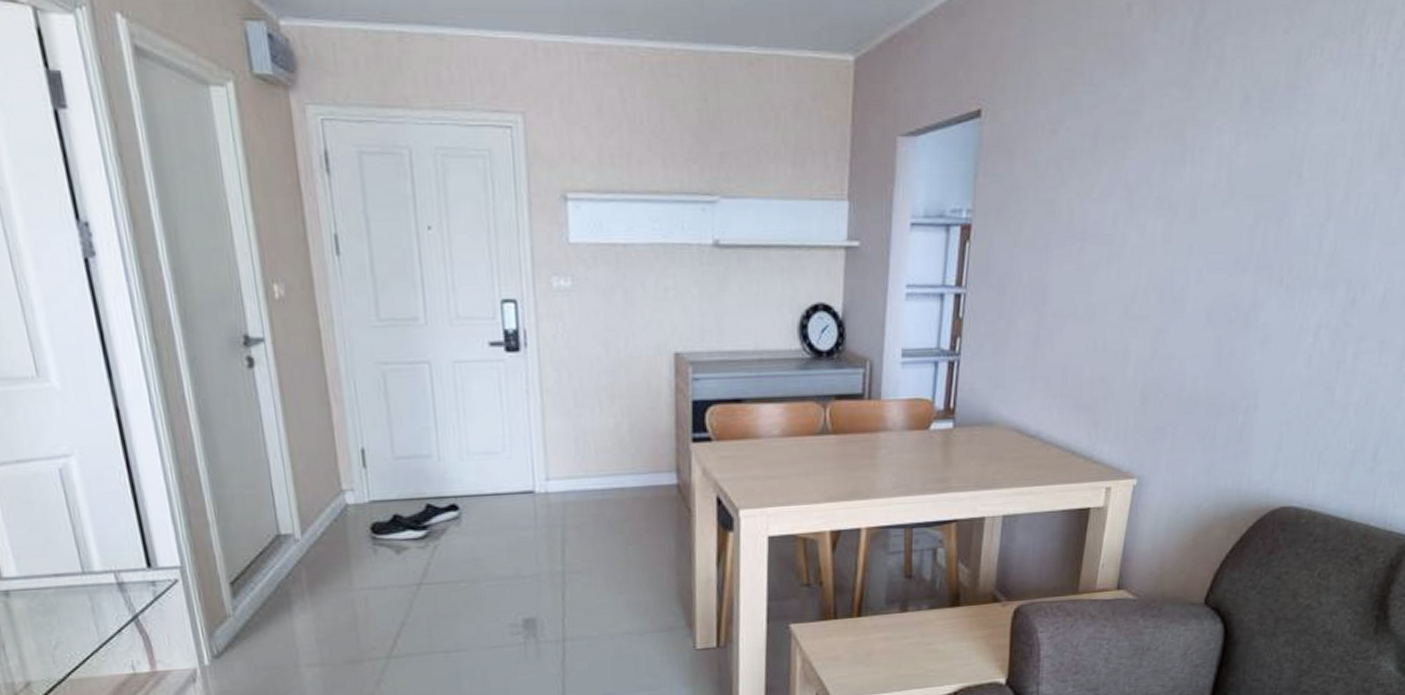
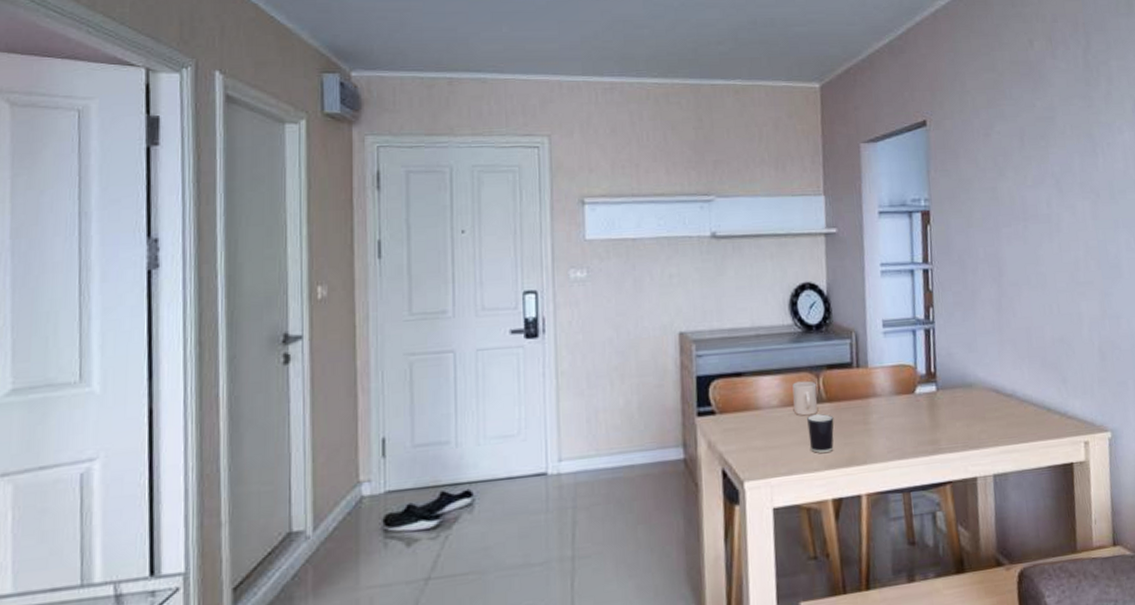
cup: none [795,411,823,449] -> present [792,381,819,417]
mug: none [810,446,839,486] -> present [807,414,834,454]

